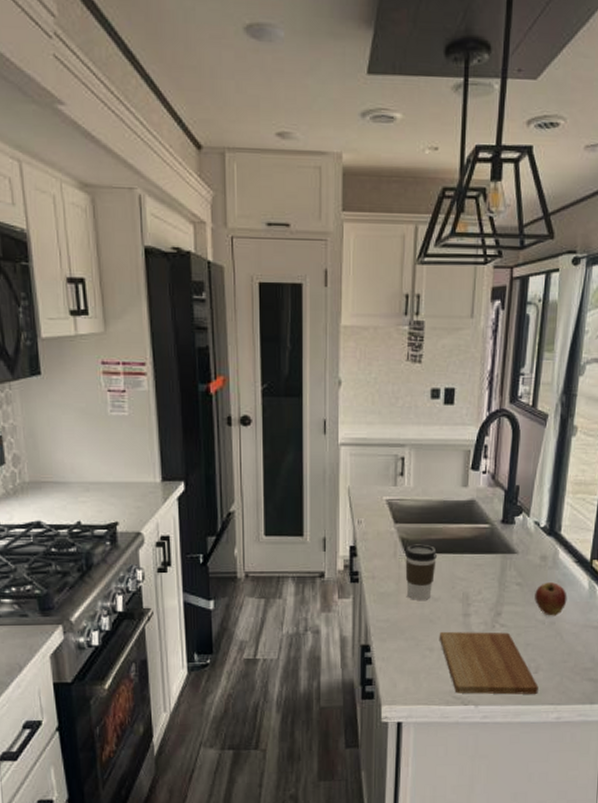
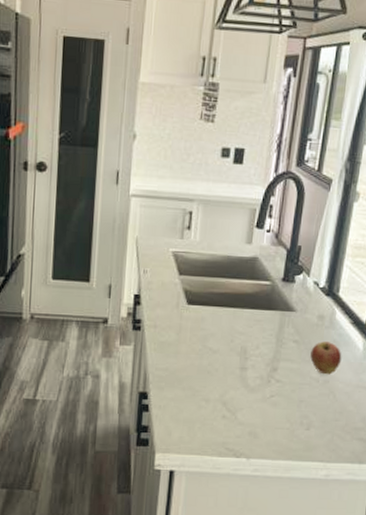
coffee cup: present [404,544,438,600] -> none [186,296,219,352]
cutting board: present [439,631,539,695] -> none [215,383,310,450]

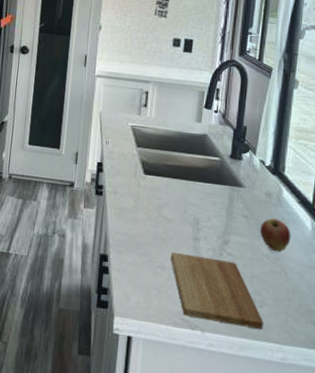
cutting board: none [215,383,310,450] -> present [170,251,264,329]

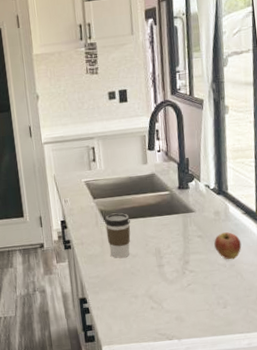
coffee cup: none [143,167,173,220] -> present [104,213,131,258]
cutting board: present [170,251,264,329] -> none [140,277,229,331]

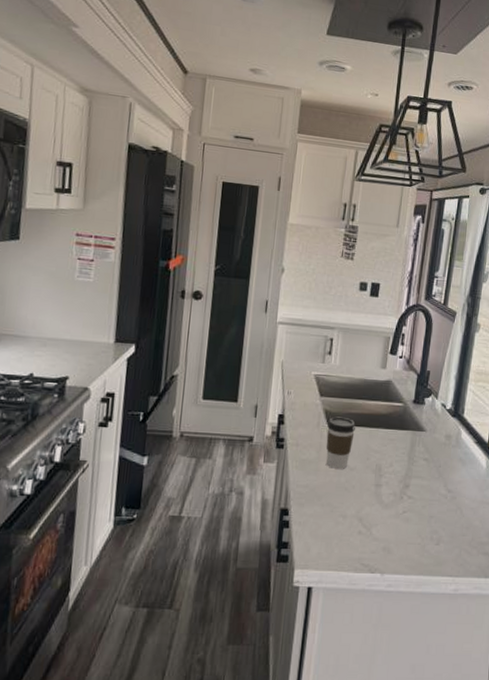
fruit: present [214,232,242,260] -> none [439,460,468,491]

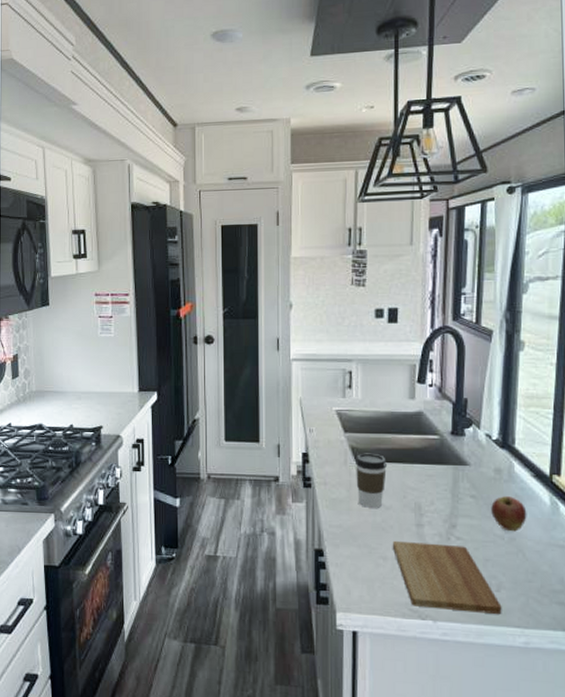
cutting board: none [352,499,439,565] -> present [392,540,502,614]
fruit: none [439,460,468,491] -> present [491,496,527,532]

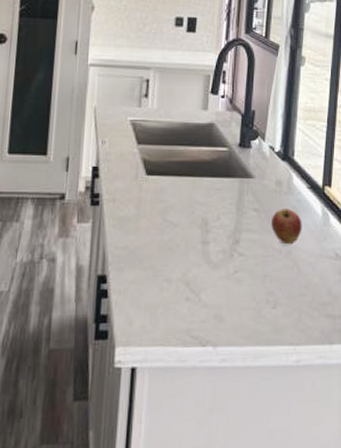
coffee cup: present [354,453,388,508] -> none [145,166,178,226]
cutting board: present [392,540,502,614] -> none [177,260,277,333]

